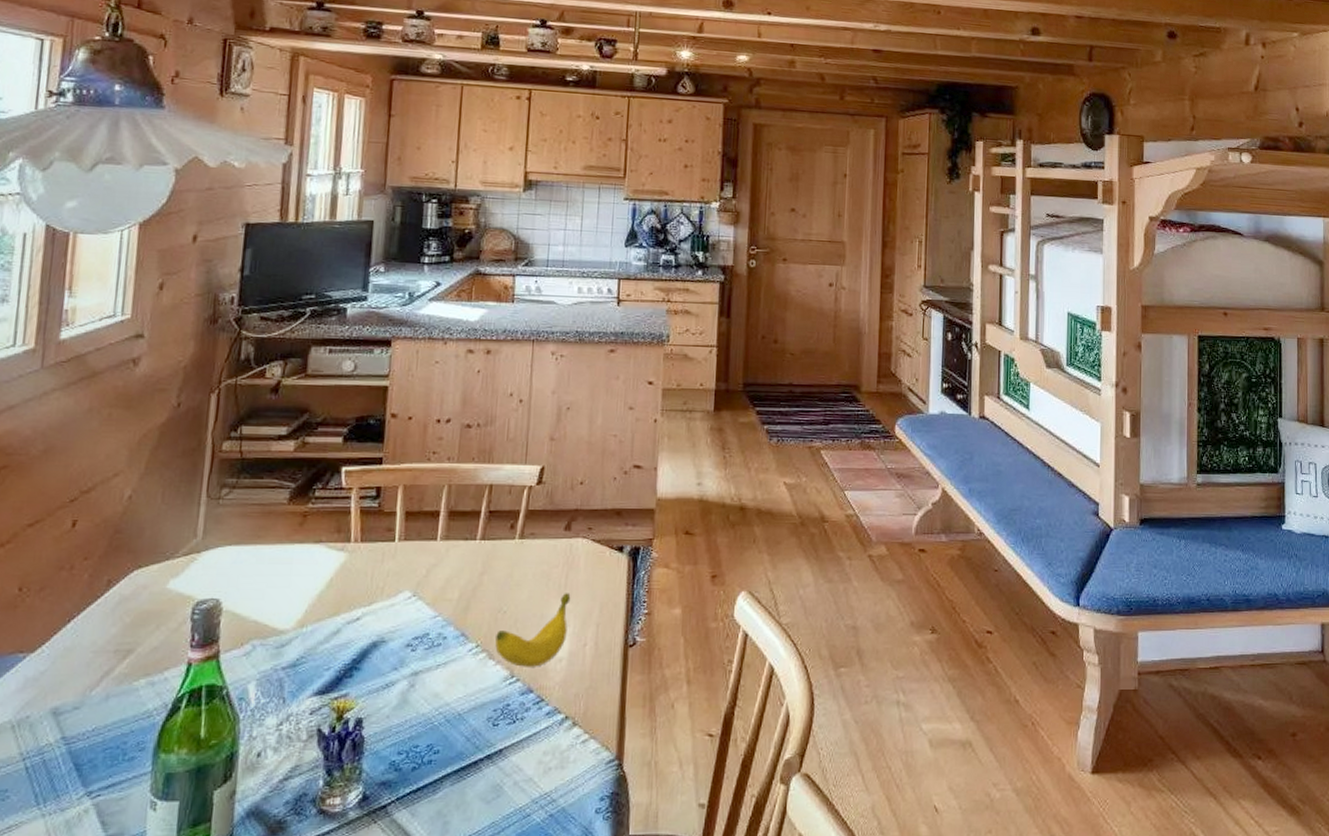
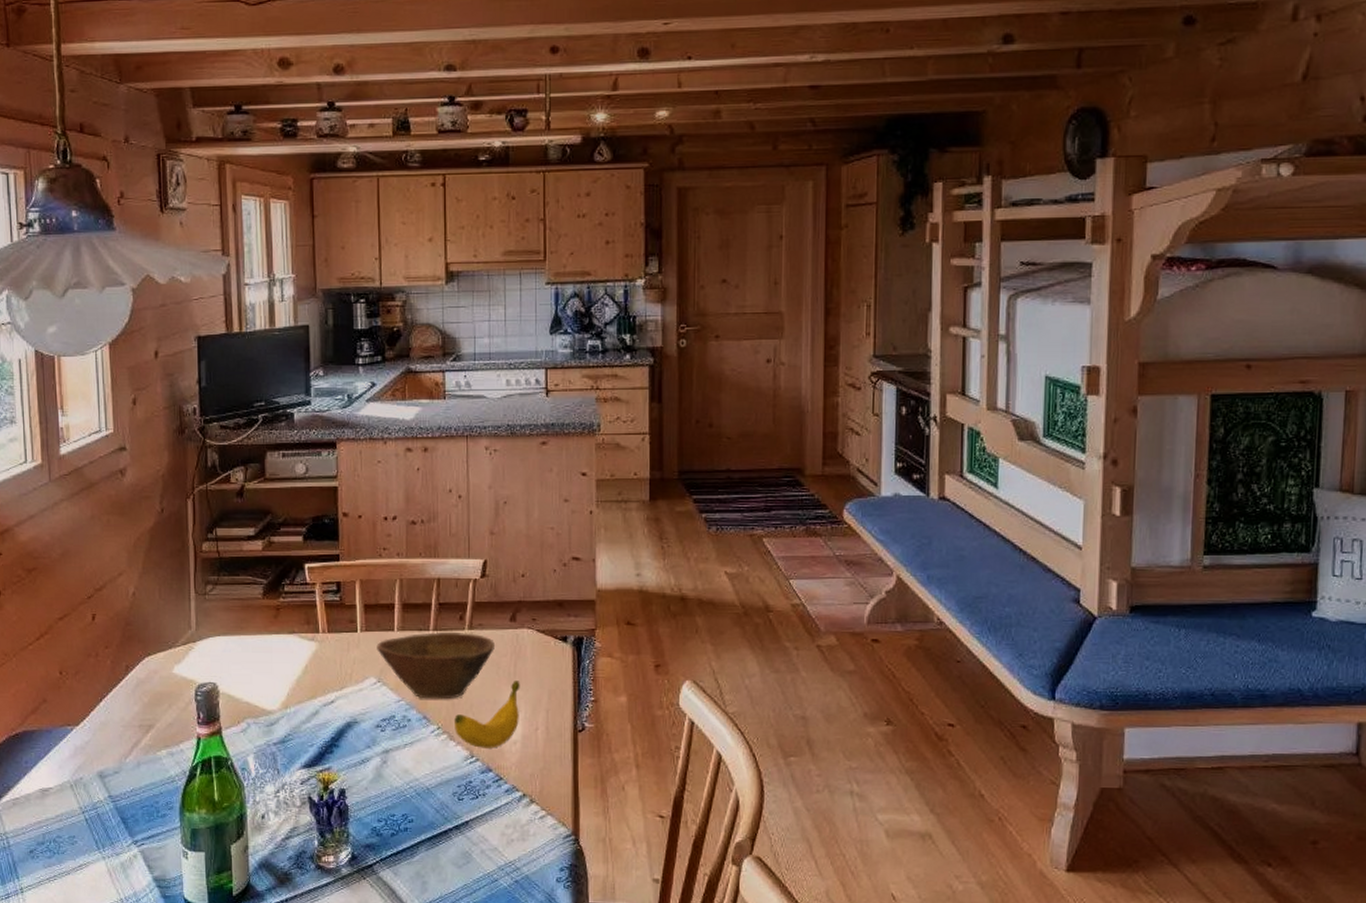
bowl: none [415,542,546,614] -> present [376,632,495,700]

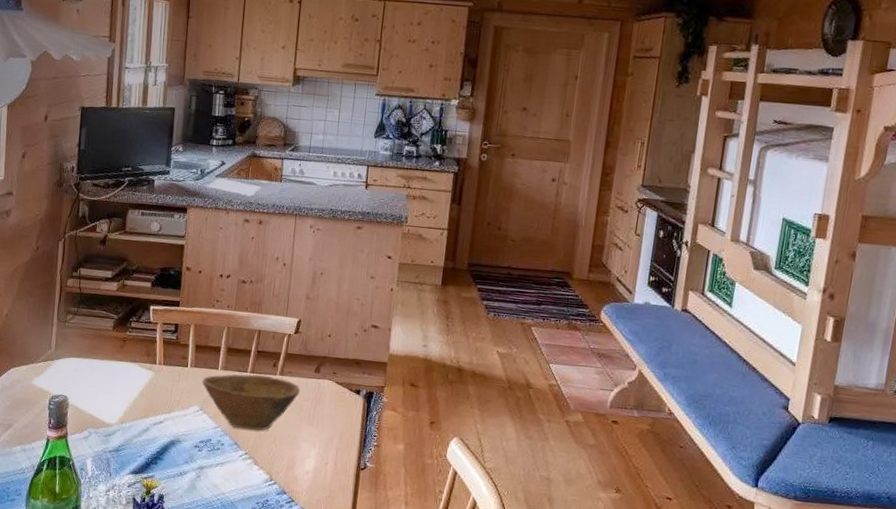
banana: present [454,681,520,748] -> none [259,421,318,475]

